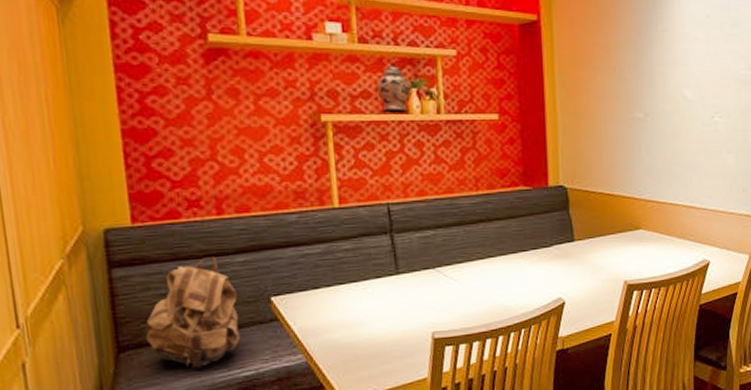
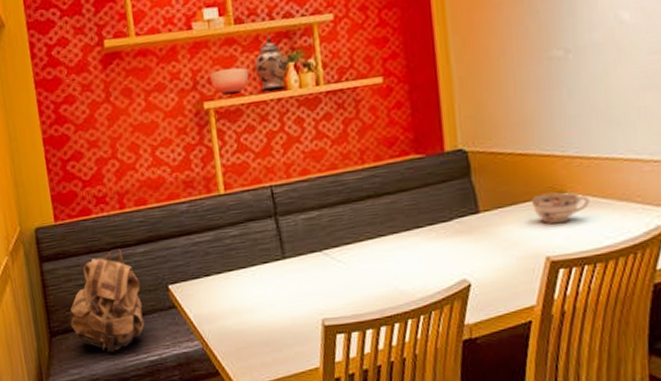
bowl: none [329,84,371,112] -> present [209,67,250,96]
teacup: none [615,228,658,254] -> present [531,192,590,224]

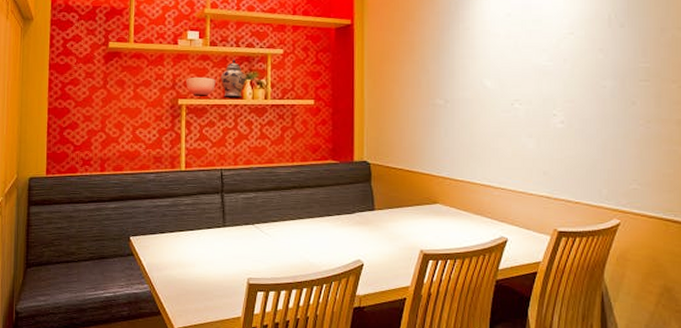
backpack: present [69,249,145,353] -> none [44,203,107,287]
teacup: present [531,192,590,224] -> none [413,202,455,226]

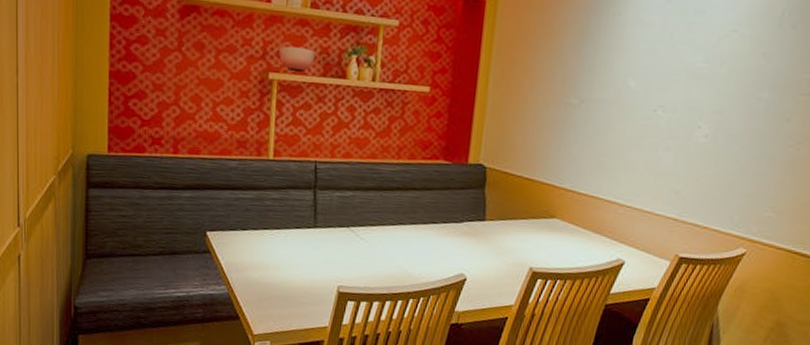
ginger jar: present [220,59,246,99] -> none [321,27,352,78]

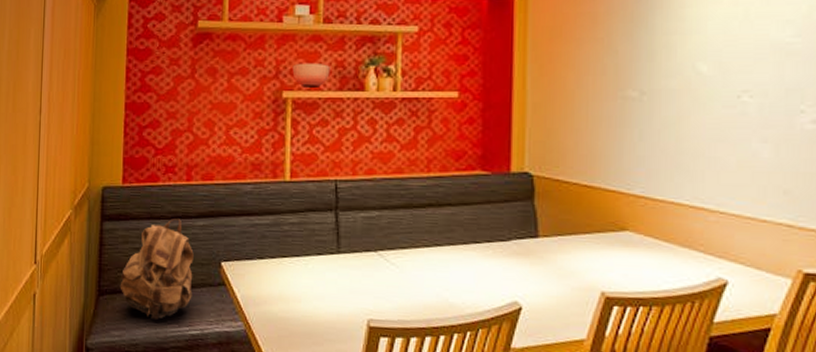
backpack: none [107,189,180,283] -> present [120,219,194,321]

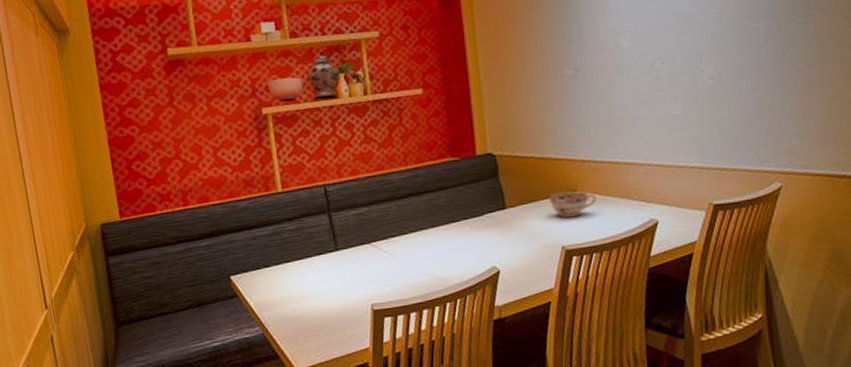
backpack: present [120,219,194,321] -> none [135,243,208,340]
ginger jar: none [336,39,369,90] -> present [307,50,339,100]
teacup: none [591,228,651,260] -> present [549,191,597,218]

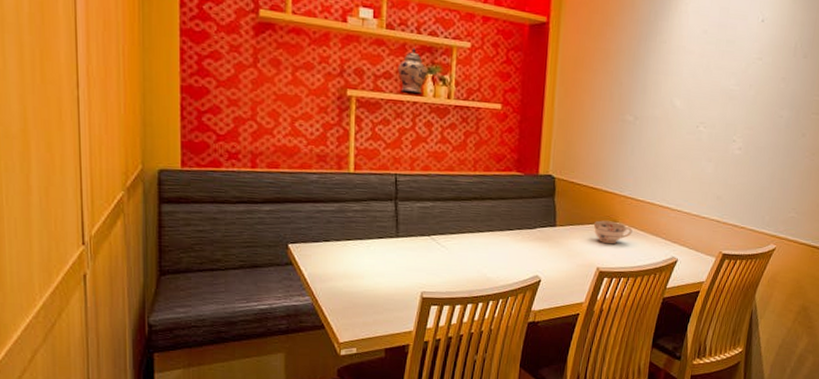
bowl: present [267,77,304,103] -> none [356,64,392,90]

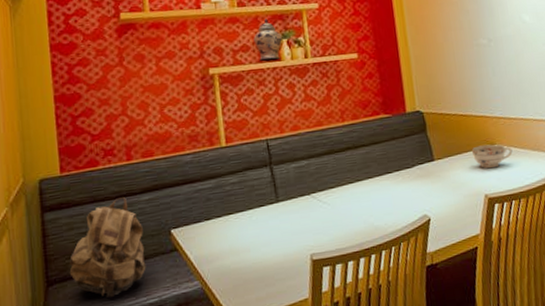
backpack: none [183,203,260,297] -> present [69,197,146,298]

